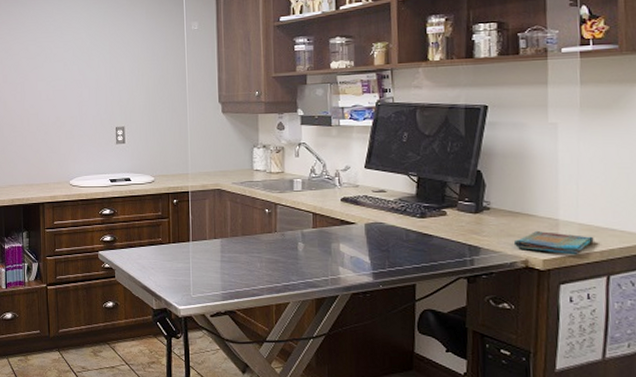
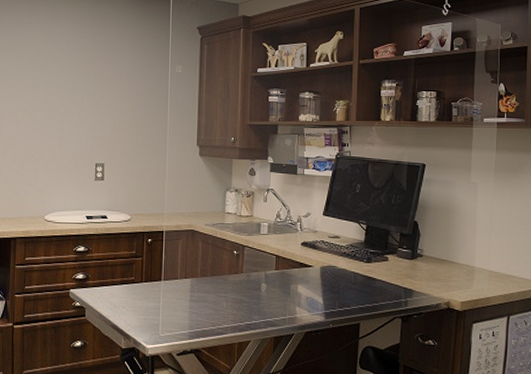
dish towel: present [513,231,594,255] -> none [439,277,499,298]

